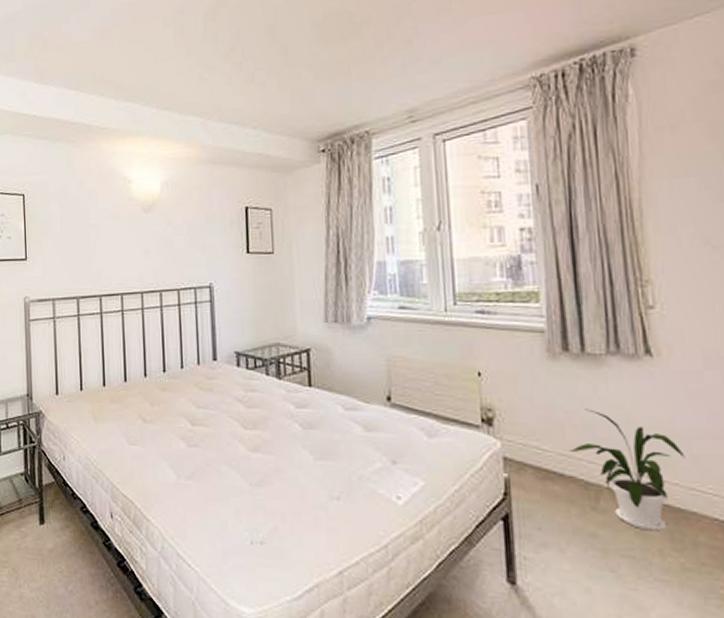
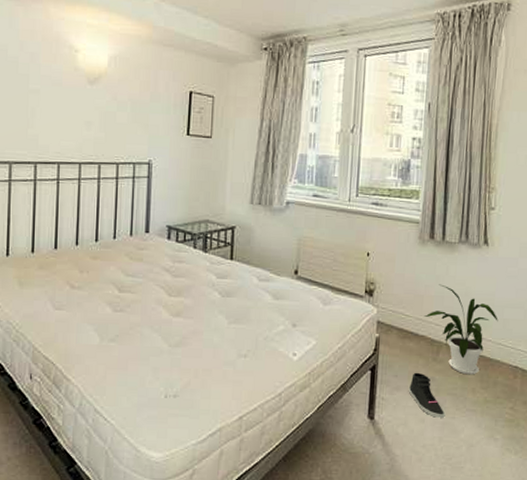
sneaker: none [560,524,622,589] -> present [408,372,446,418]

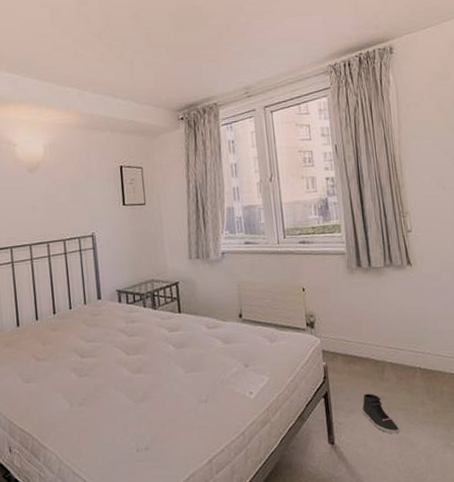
house plant: present [424,284,498,375] -> none [364,307,433,389]

